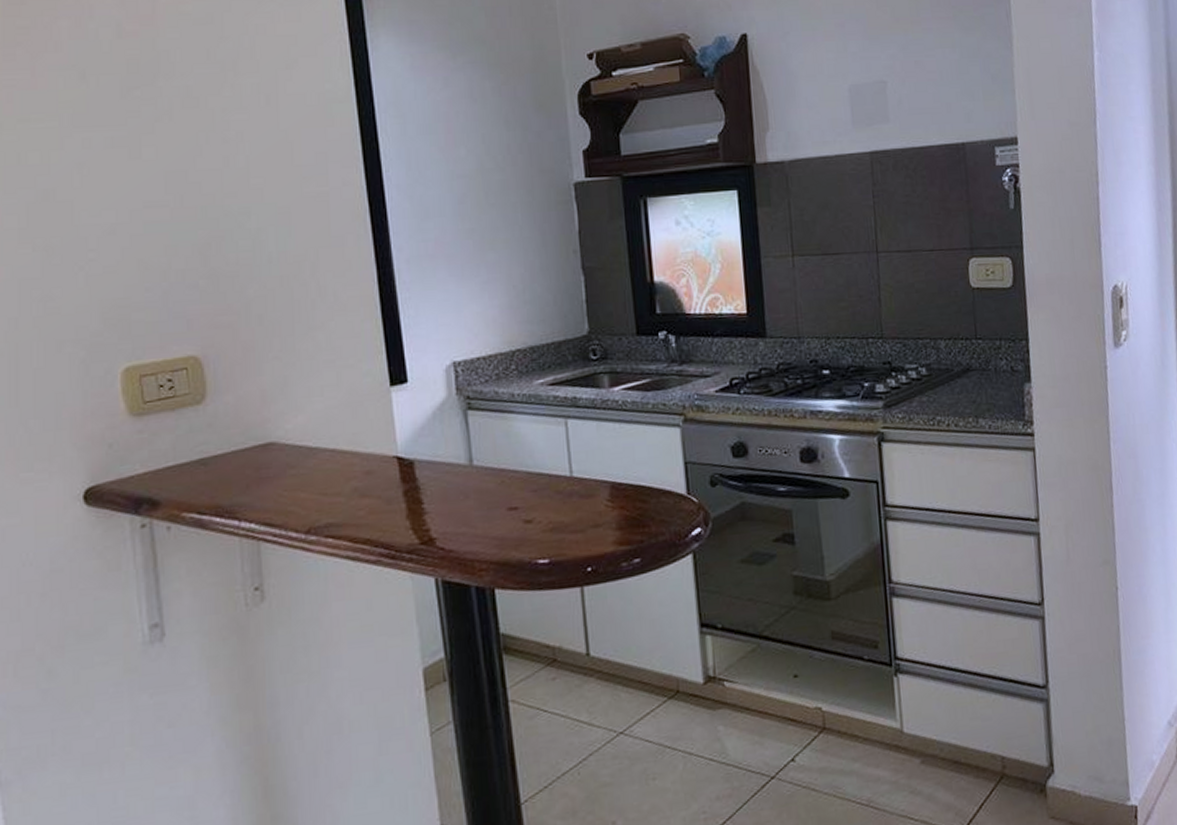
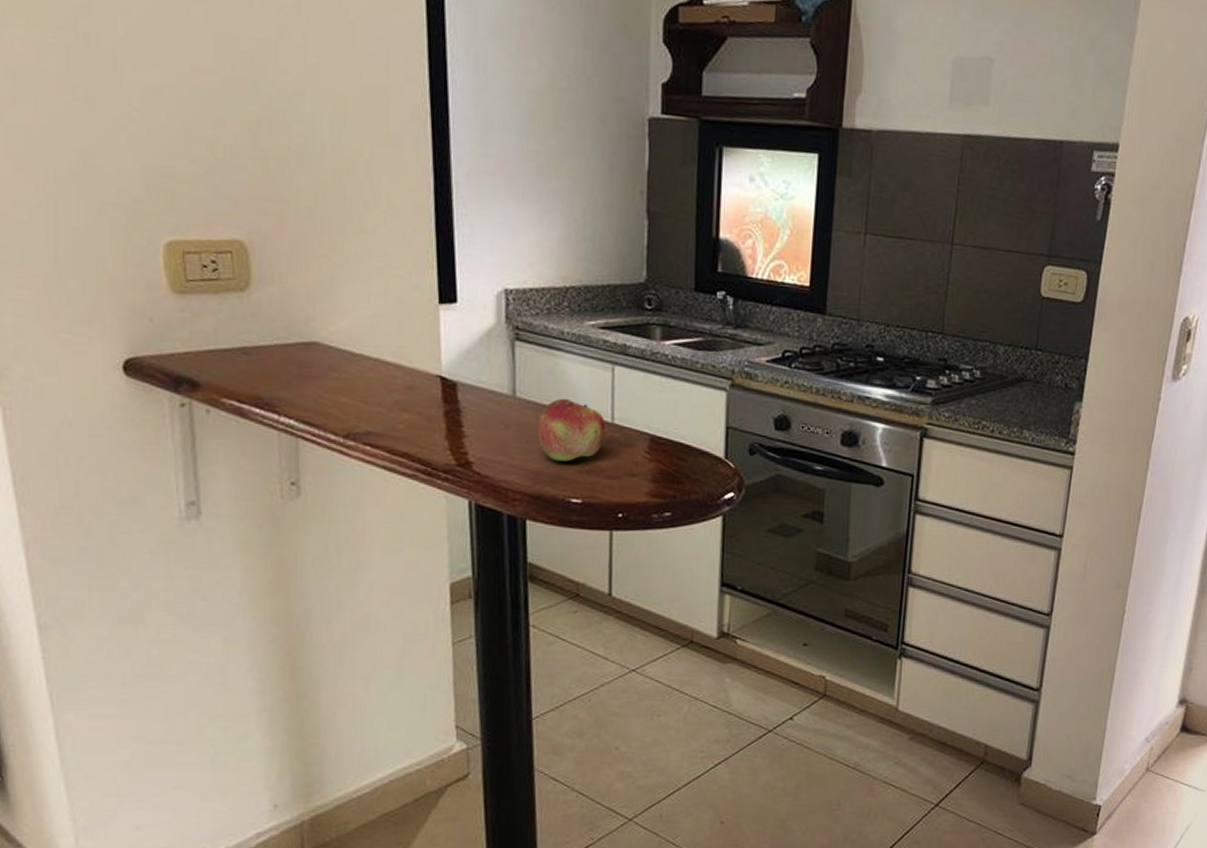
fruit: none [497,459,566,524] -> present [537,398,606,462]

